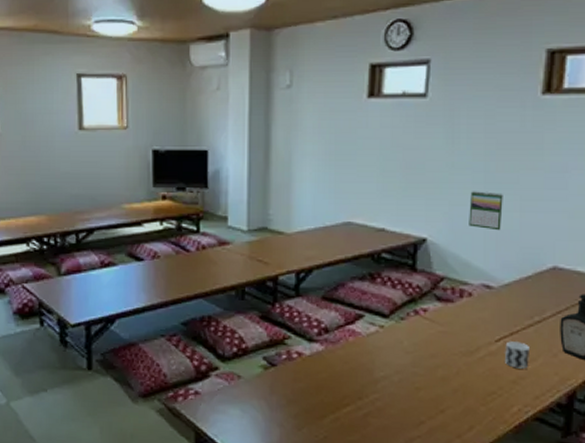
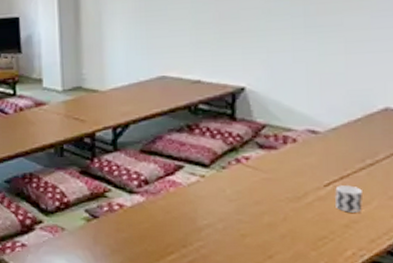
calendar: present [469,191,503,231] -> none [289,35,326,75]

